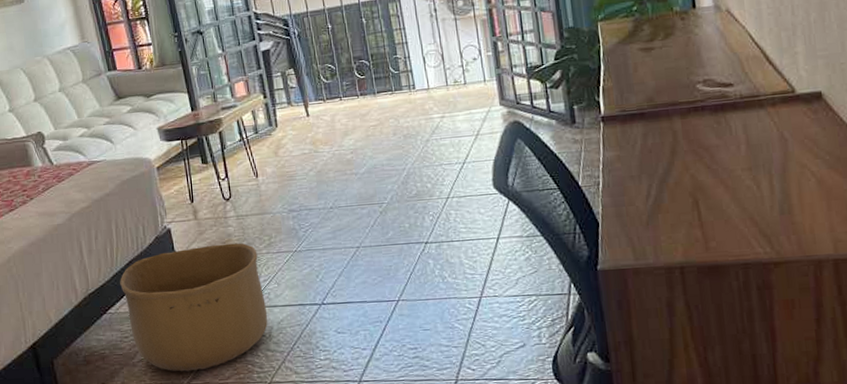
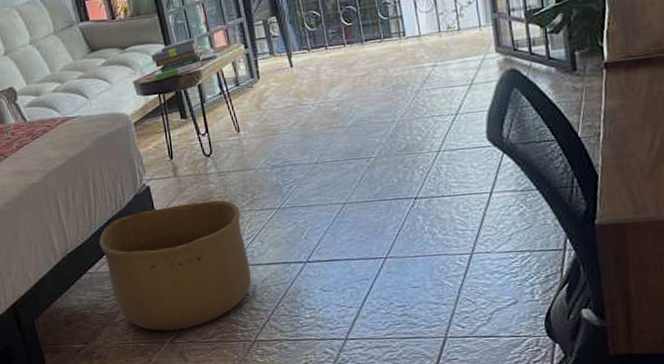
books: none [174,86,225,128] -> present [151,36,204,81]

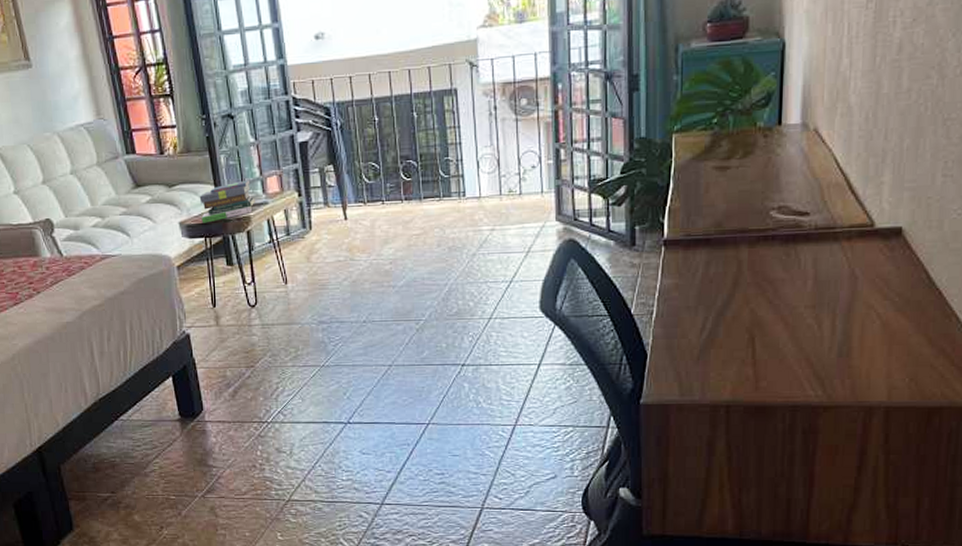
basket: present [99,200,251,331] -> none [133,353,289,485]

